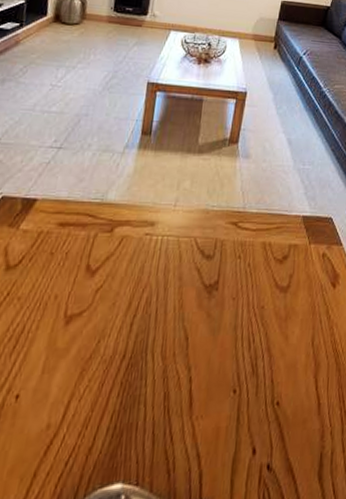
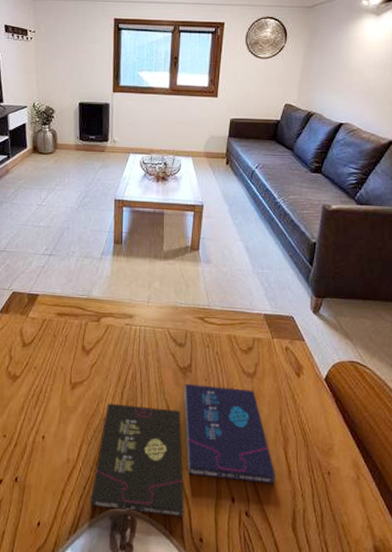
music album box set: none [72,305,304,490] -> present [91,383,276,517]

